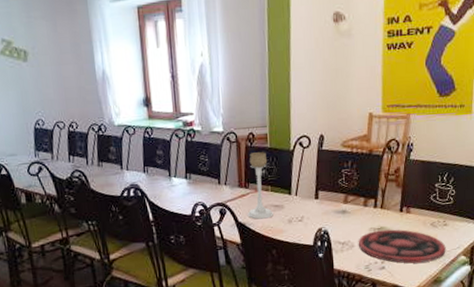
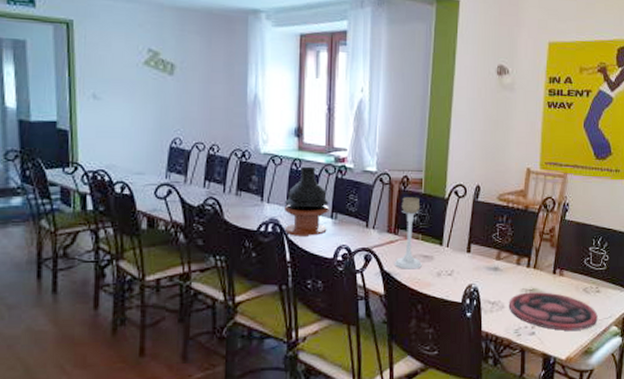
vase: none [142,133,183,198] -> present [283,166,329,236]

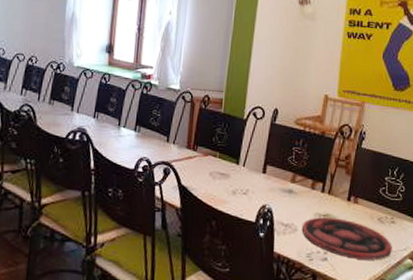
vase: present [283,166,329,236] -> none [91,80,134,147]
candle holder: present [394,197,422,269] -> none [191,115,220,186]

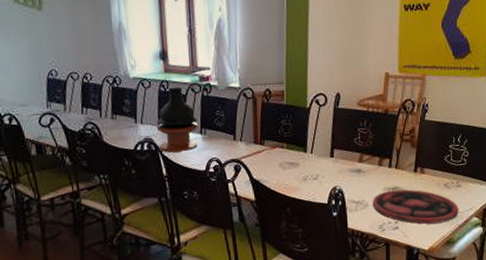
vase: none [91,80,134,147] -> present [156,87,198,153]

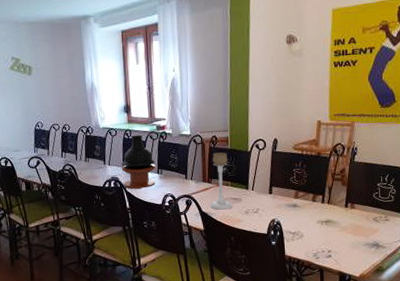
candle holder: none [262,109,288,177] -> present [210,152,232,210]
plate: present [372,189,459,224] -> none [307,222,387,253]

